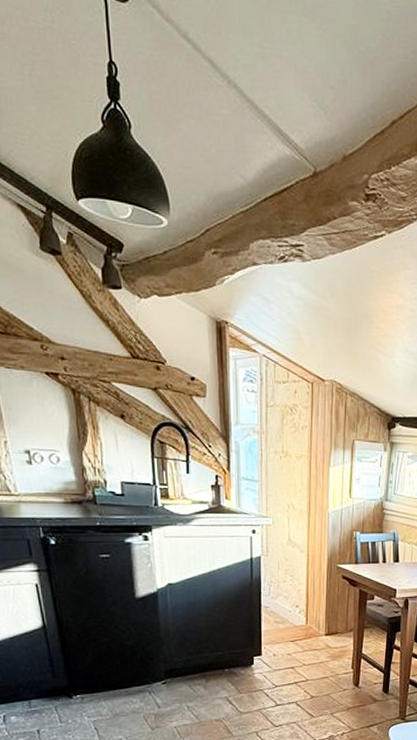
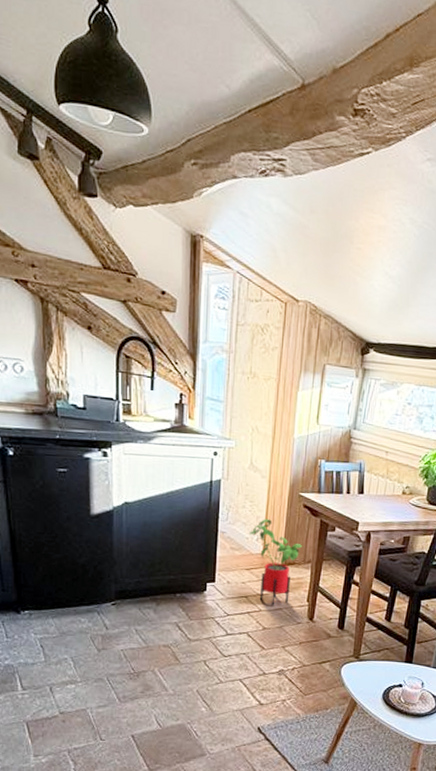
house plant: none [292,592,344,675] -> present [249,519,303,607]

